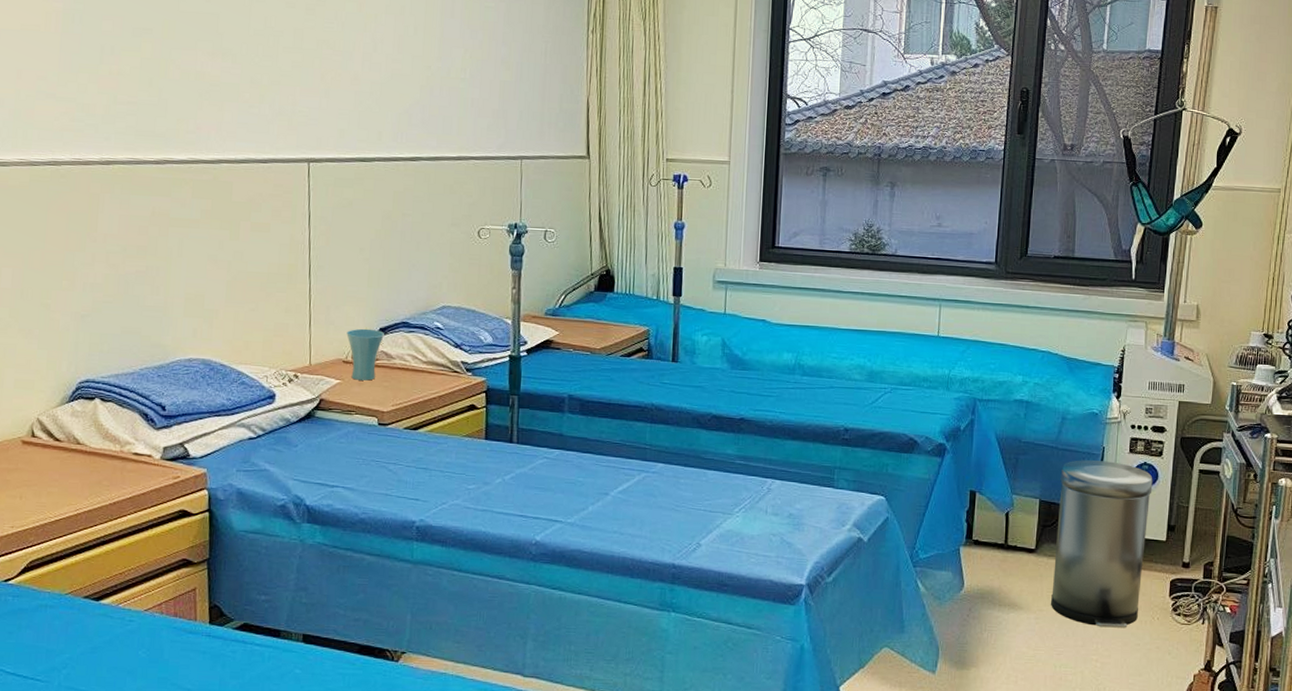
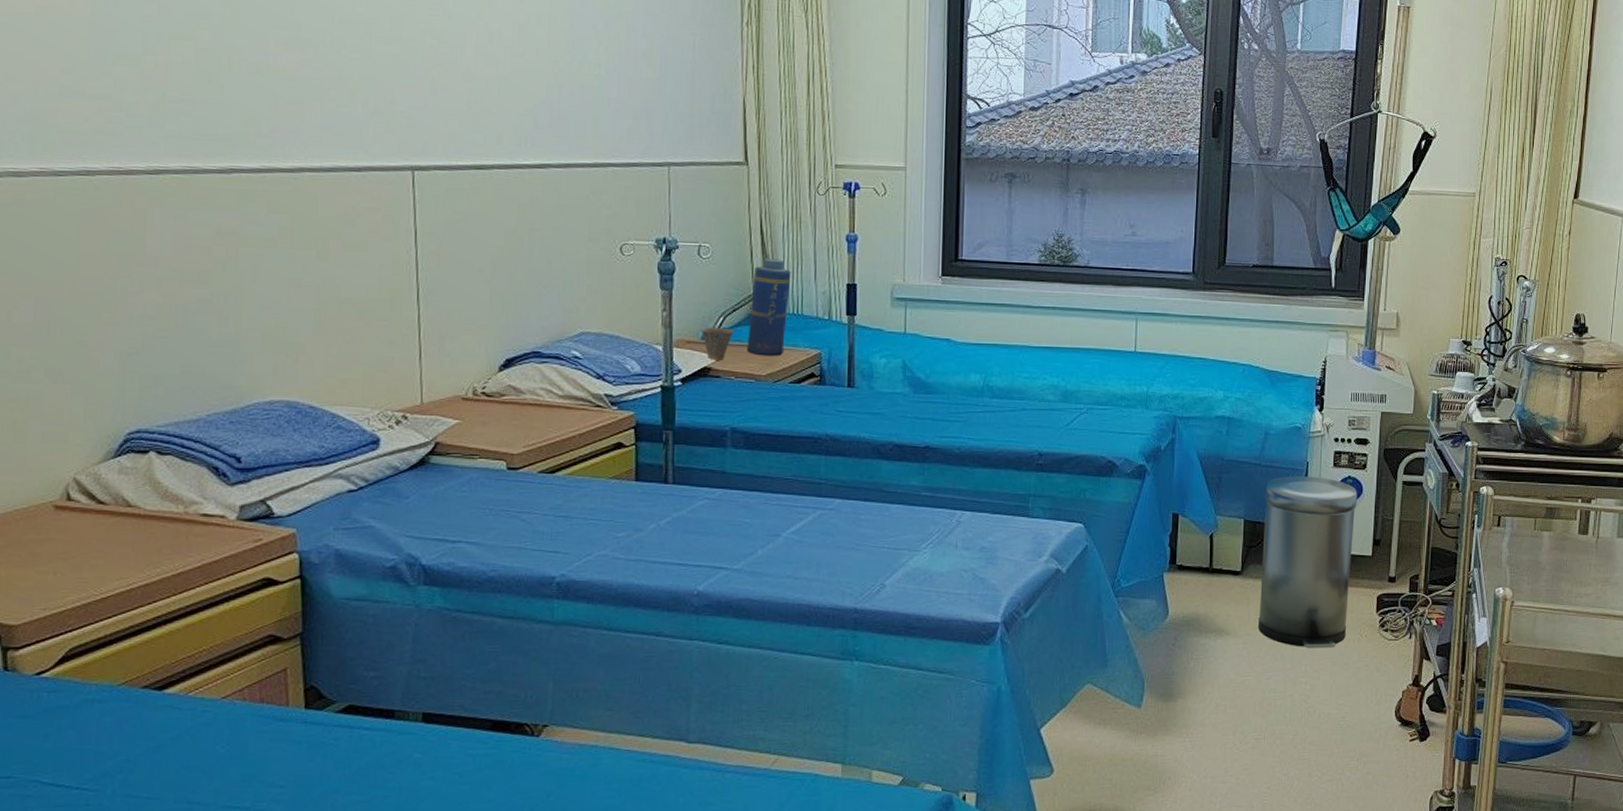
cup: present [346,328,384,381] -> none [465,360,511,419]
cup: none [545,304,573,334] -> present [701,327,733,360]
thermos: none [584,243,625,332] -> present [746,259,791,356]

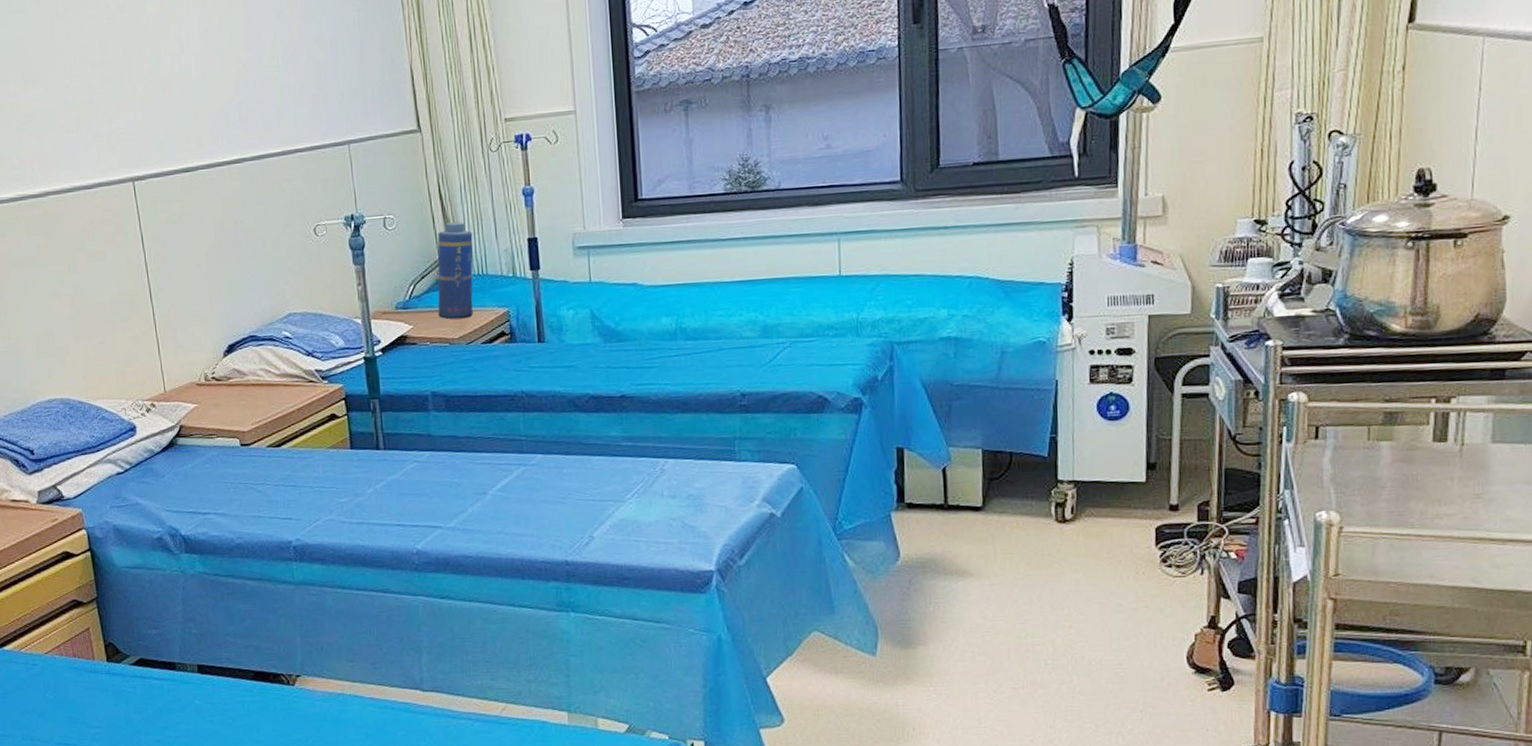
cup: present [701,327,733,360] -> none [395,295,424,328]
pedal bin: present [1258,476,1358,648] -> none [1005,396,1123,589]

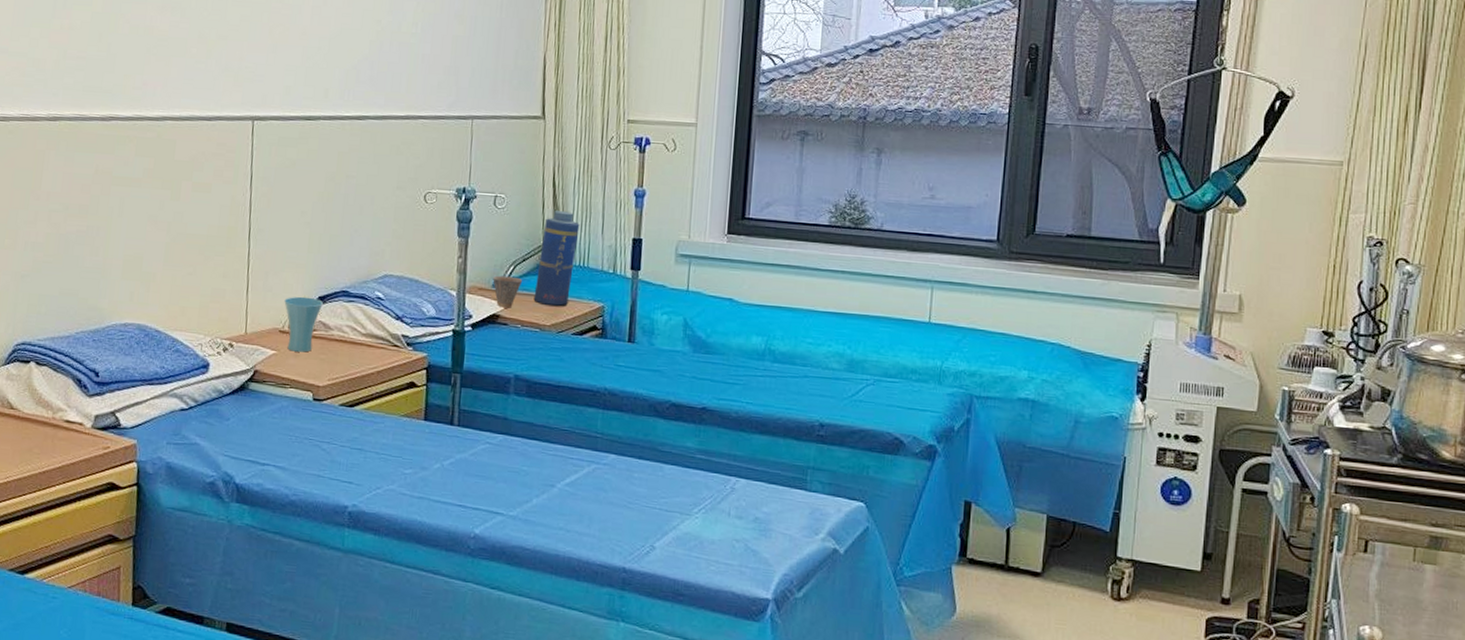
cup: none [196,347,234,402] -> present [284,296,323,352]
cup: none [395,295,424,328] -> present [493,275,522,308]

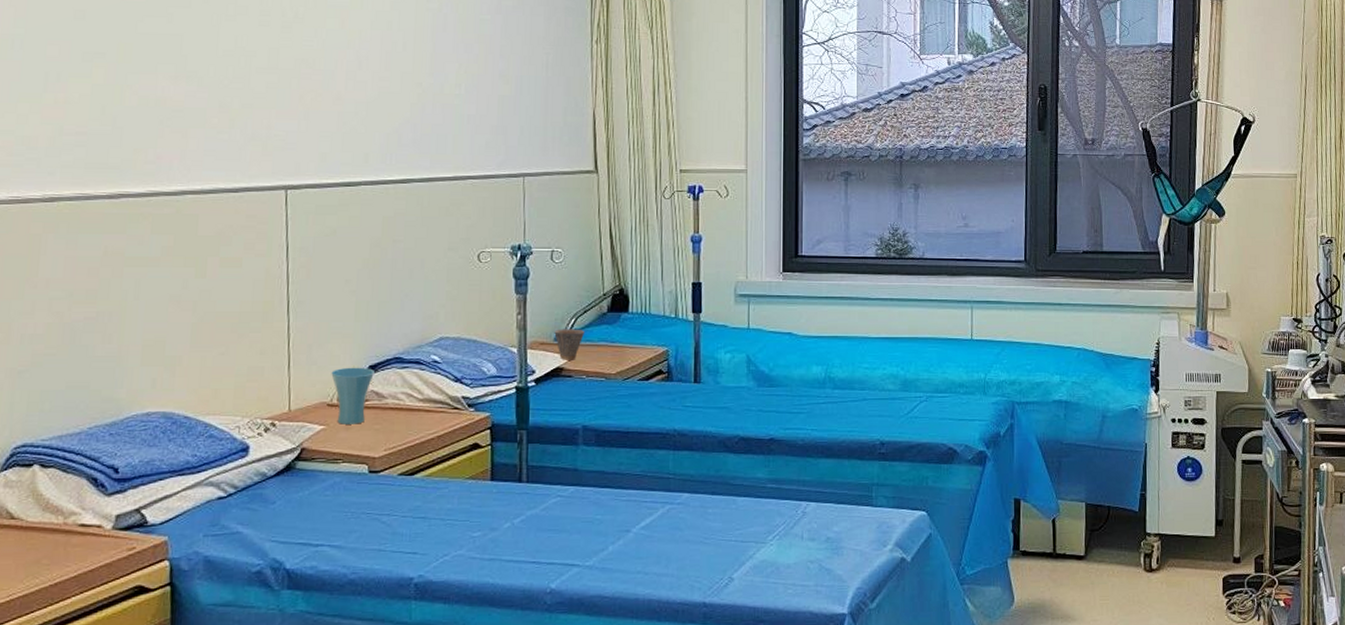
thermos: present [533,211,580,307] -> none [597,261,639,355]

